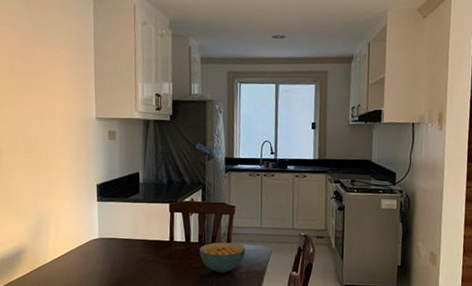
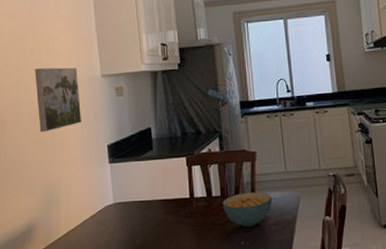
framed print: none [32,104,75,166] -> present [35,67,82,133]

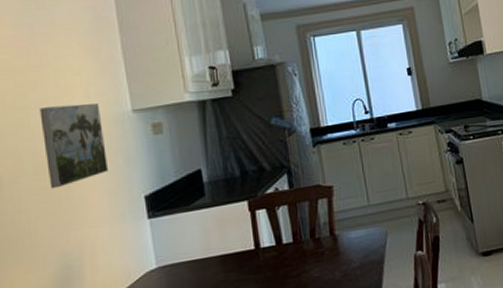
cereal bowl: present [222,192,273,227] -> none [295,232,356,276]

